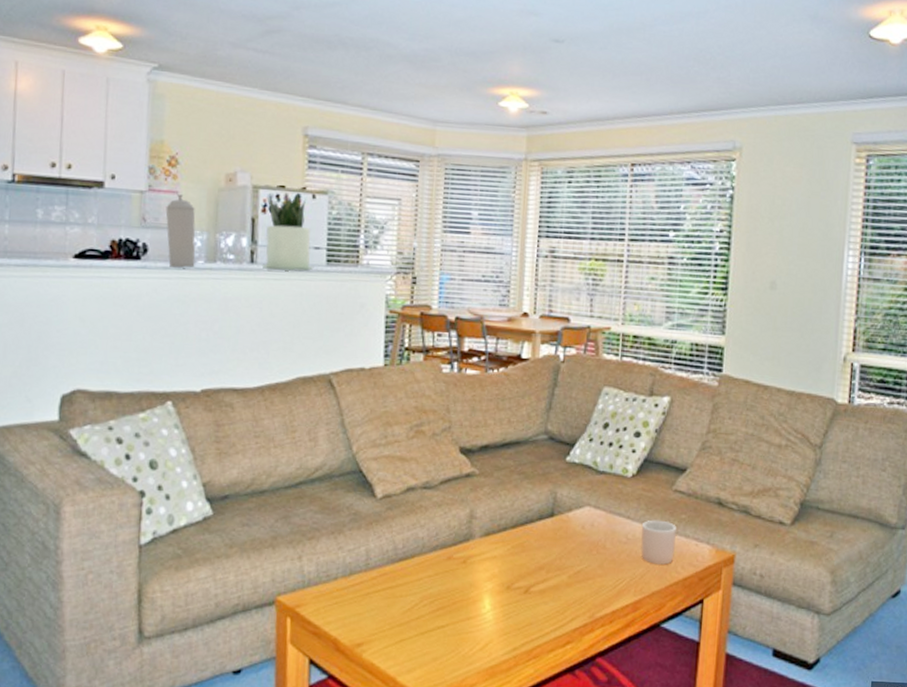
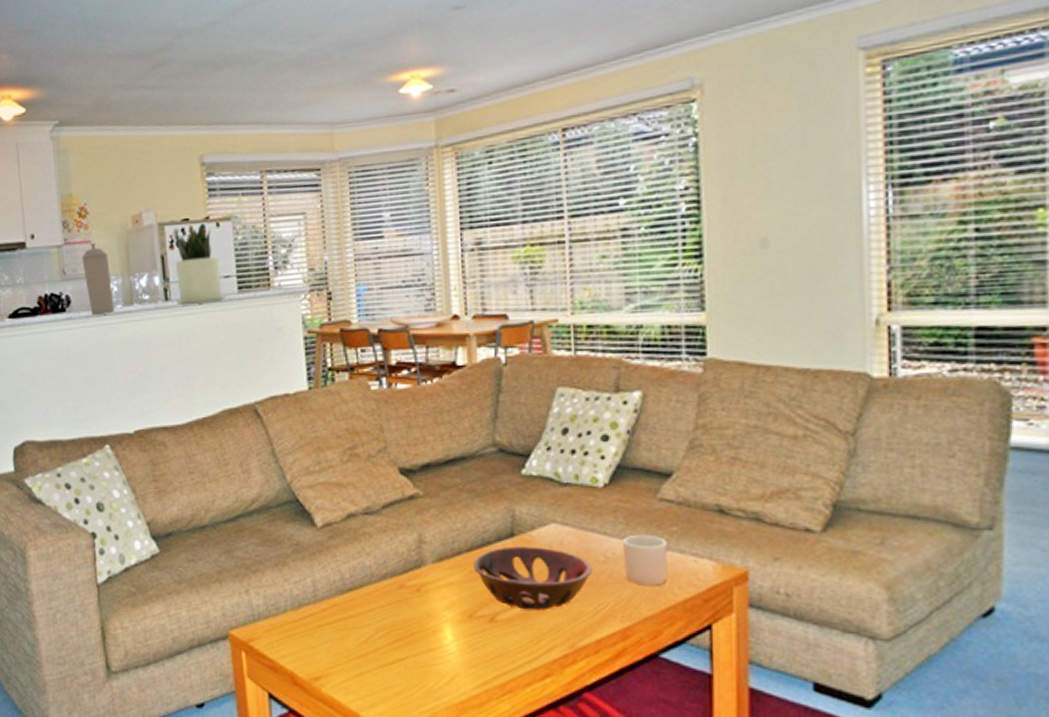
decorative bowl: none [516,525,616,584] -> present [473,546,593,610]

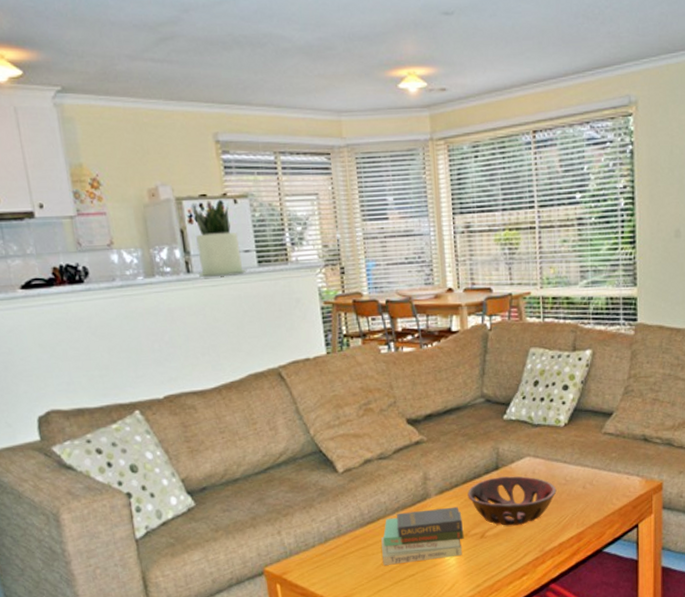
canister: present [82,243,114,316] -> none [97,215,136,287]
books: none [364,579,468,644] -> present [381,506,464,566]
mug: present [622,534,668,586] -> none [577,461,609,499]

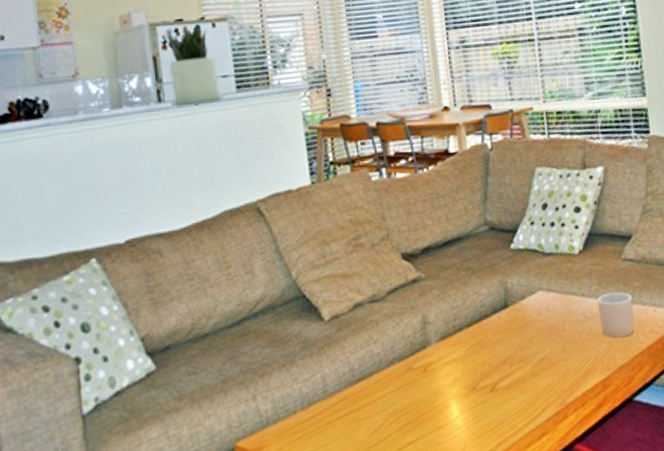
books: present [381,506,464,566] -> none [374,354,472,432]
decorative bowl: present [467,476,557,526] -> none [473,314,575,375]
mug: none [577,461,609,499] -> present [596,292,635,338]

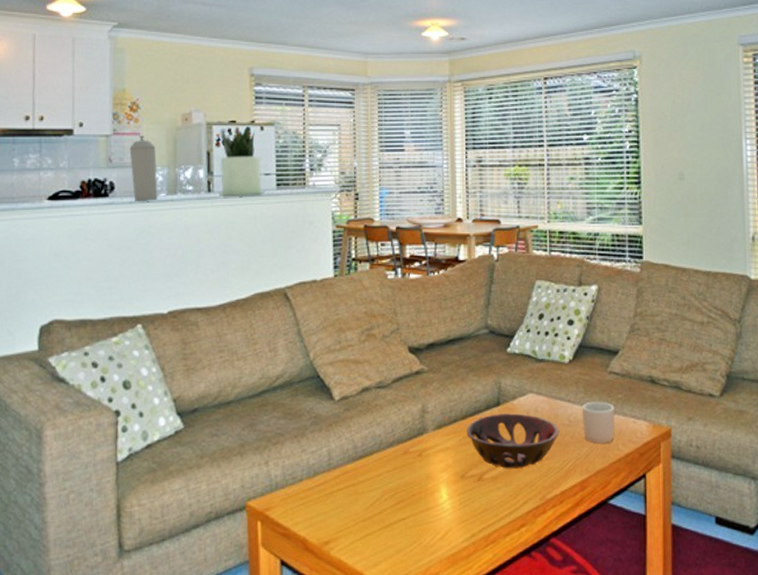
canister: none [62,44,101,121] -> present [129,136,158,202]
decorative bowl: none [473,314,575,375] -> present [466,413,560,469]

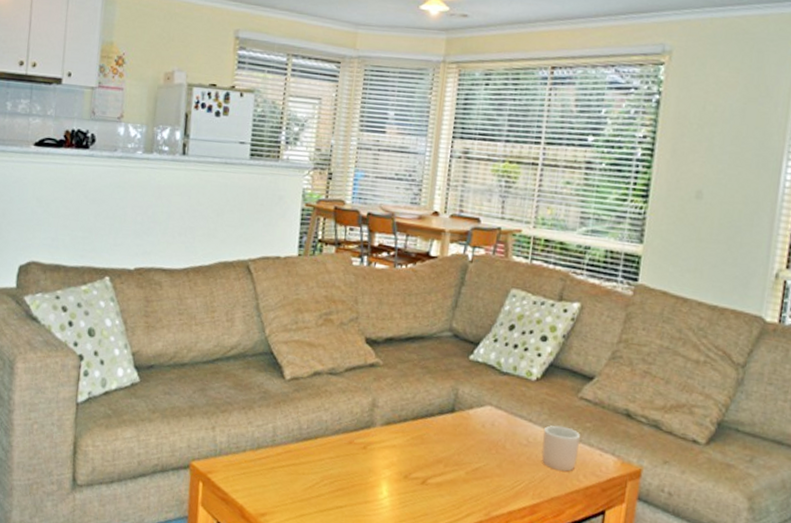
canister: present [129,136,158,202] -> none [112,91,137,158]
planter: present [218,127,266,198] -> none [192,92,239,164]
decorative bowl: present [466,413,560,469] -> none [415,420,516,481]

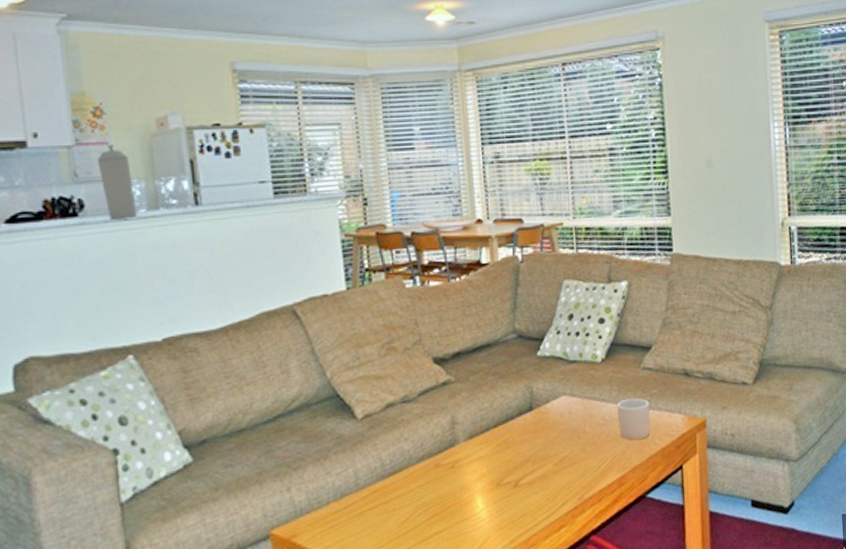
canister: none [112,91,137,158] -> present [97,145,137,221]

